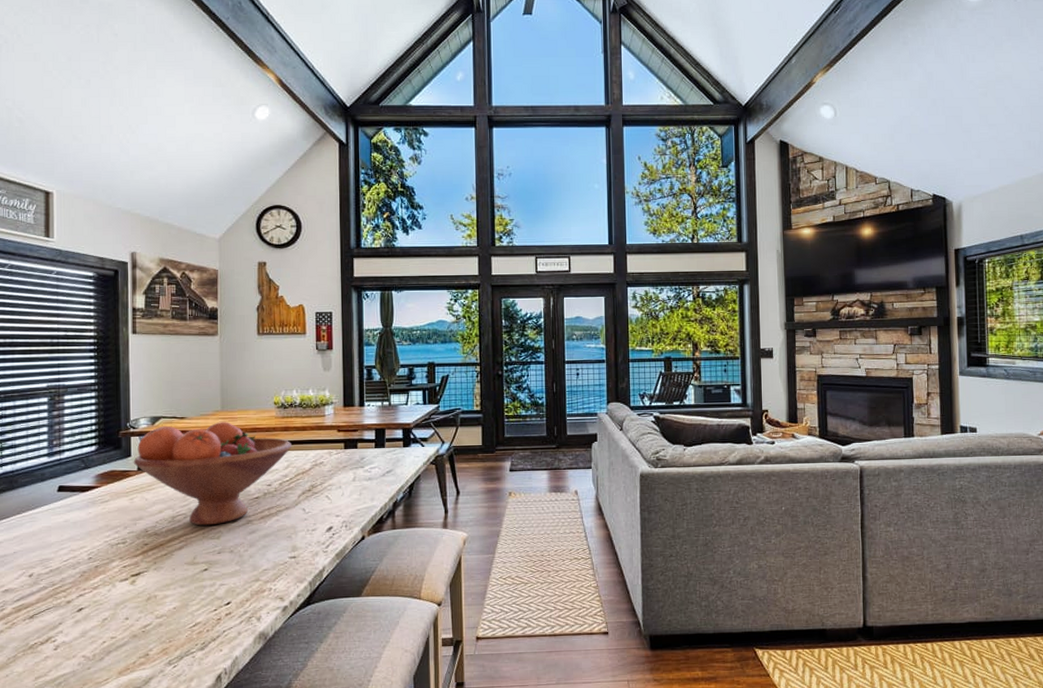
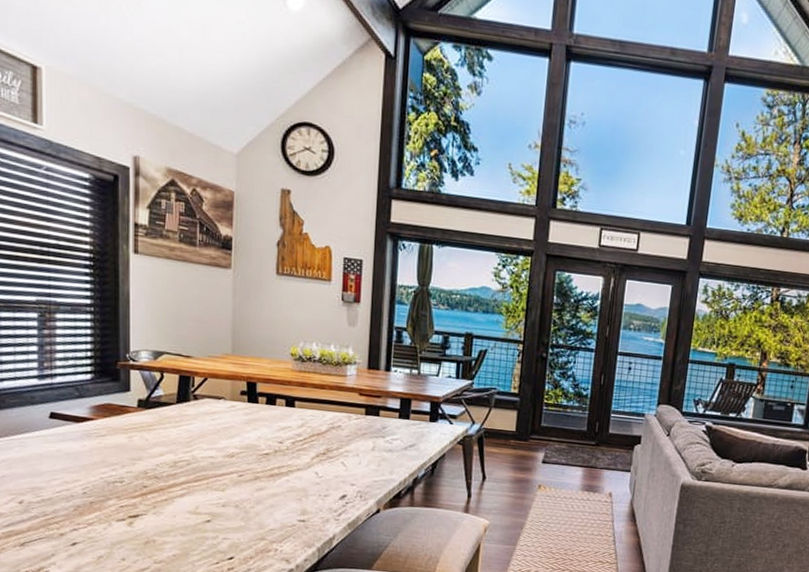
fruit bowl: present [133,422,292,526] -> none [132,362,308,476]

